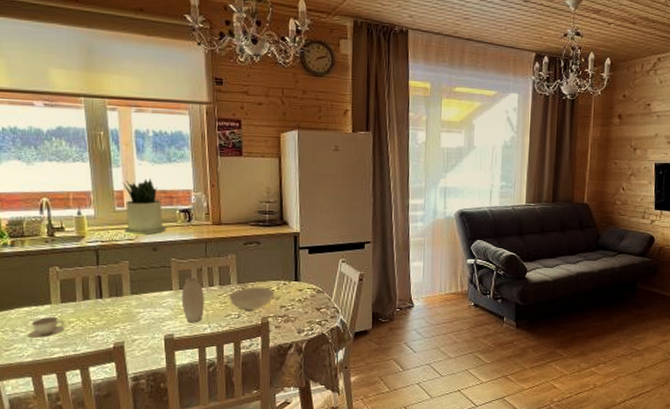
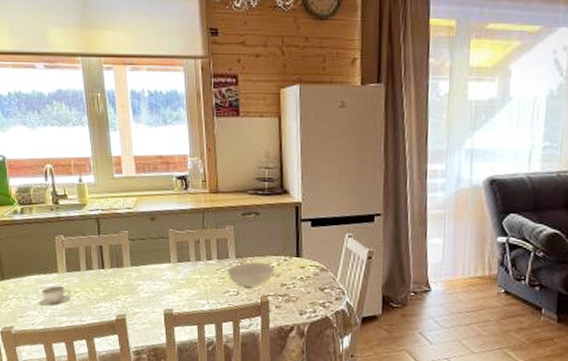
planter: present [122,179,167,235] -> none [120,143,164,203]
vase: present [181,277,204,323] -> none [180,249,202,299]

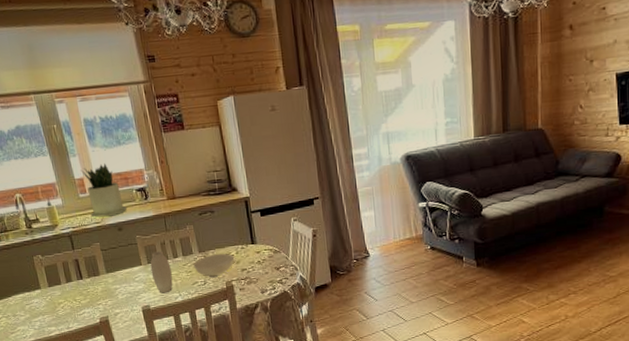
teacup: present [37,285,71,308] -> none [26,299,57,321]
planter: none [120,143,164,203] -> present [81,163,128,218]
vase: none [180,249,202,299] -> present [150,251,173,294]

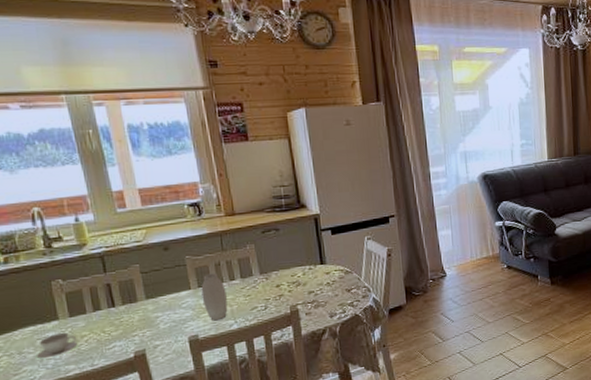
teacup: none [26,299,57,321] -> present [35,332,78,359]
planter: present [81,163,128,218] -> none [120,175,177,236]
bowl: present [193,253,235,278] -> none [253,274,301,302]

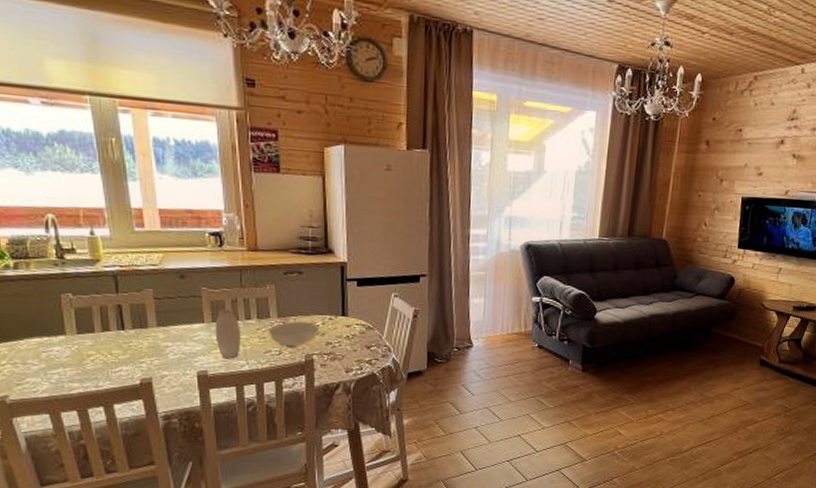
teacup: present [35,332,78,359] -> none [40,348,84,373]
bowl: none [253,274,301,302] -> present [269,321,320,348]

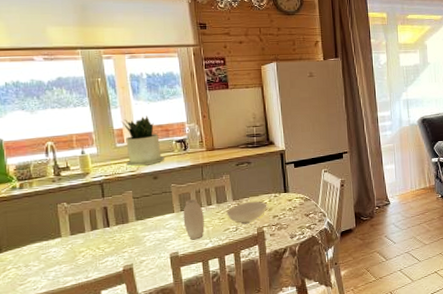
planter: none [140,195,195,260] -> present [121,116,165,167]

